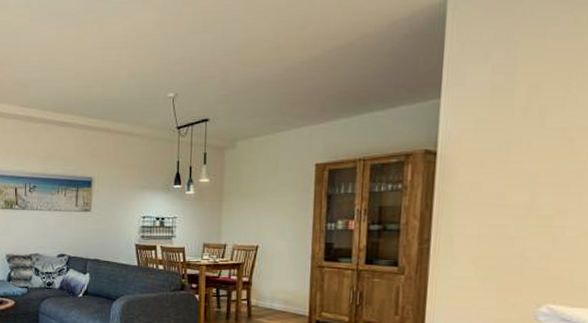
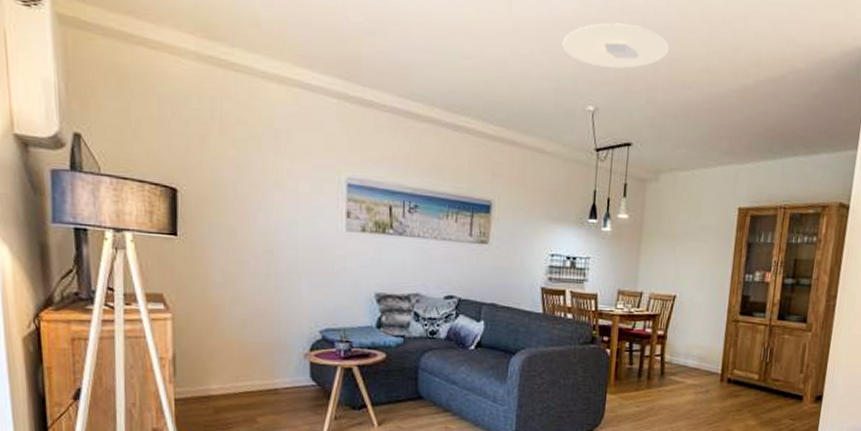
ceiling light: none [145,23,239,61] -> present [562,22,670,69]

